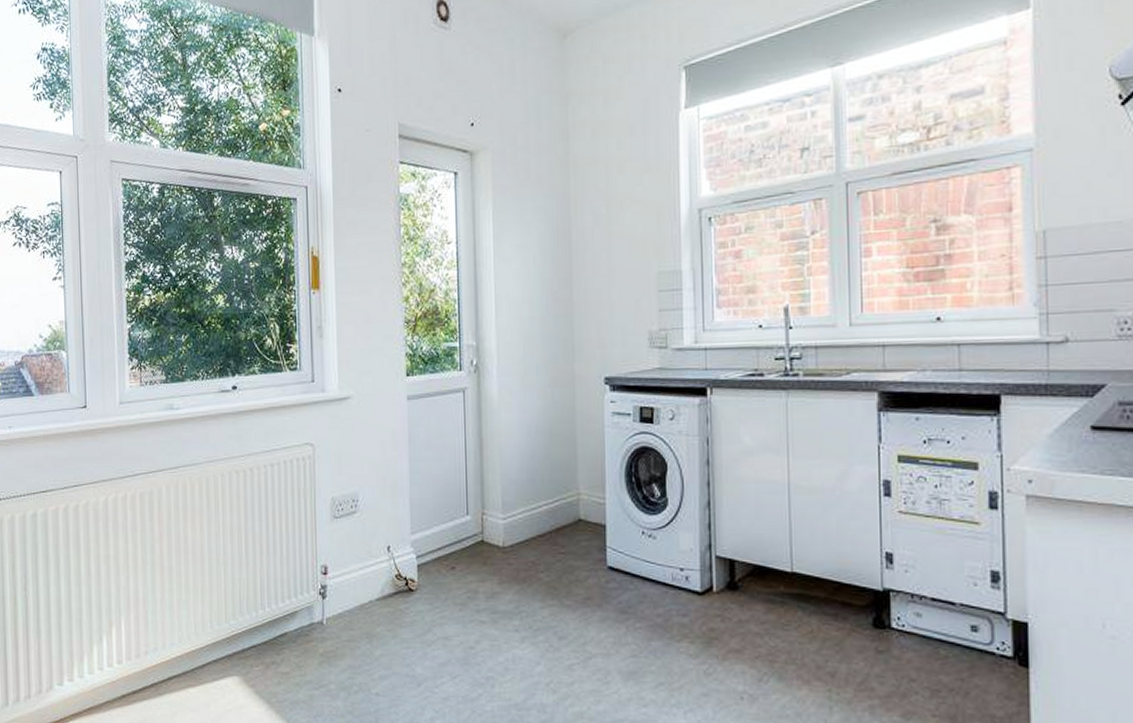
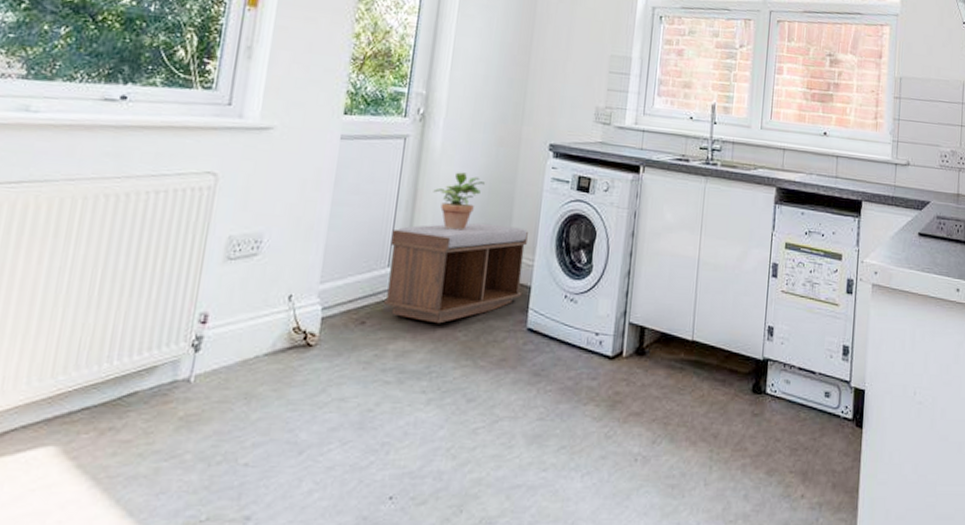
bench: none [466,465,598,566] -> present [383,222,528,324]
potted plant: none [497,417,545,475] -> present [433,172,485,231]

